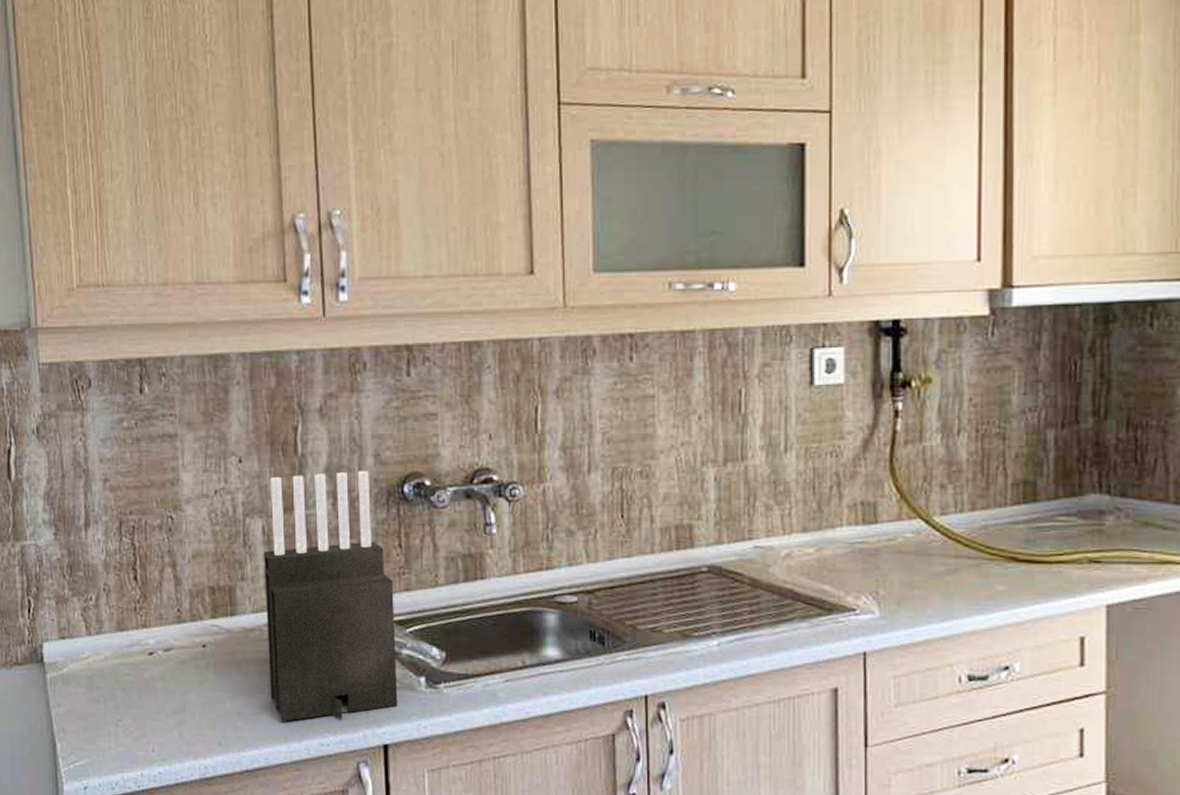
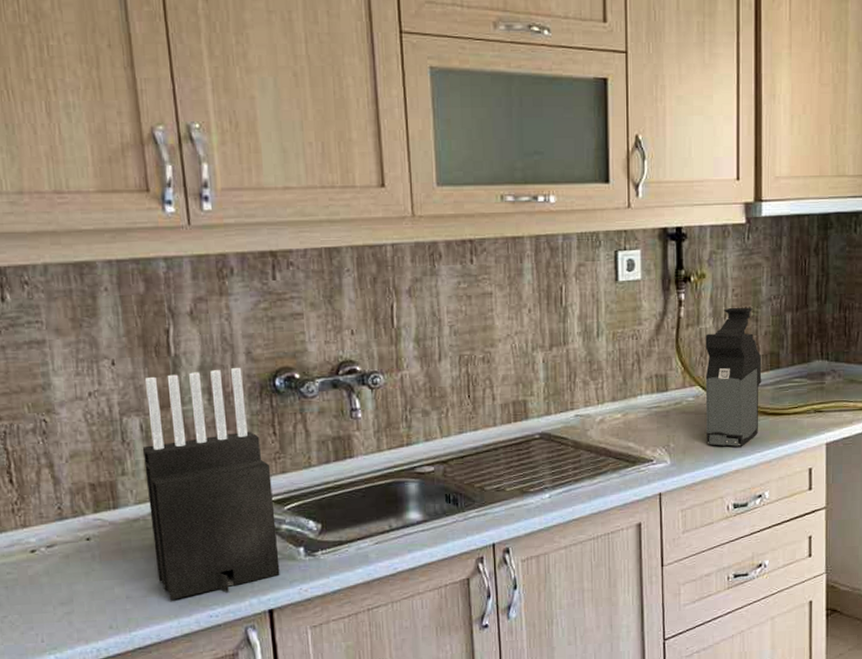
coffee maker: none [929,421,1011,600] -> present [705,307,762,447]

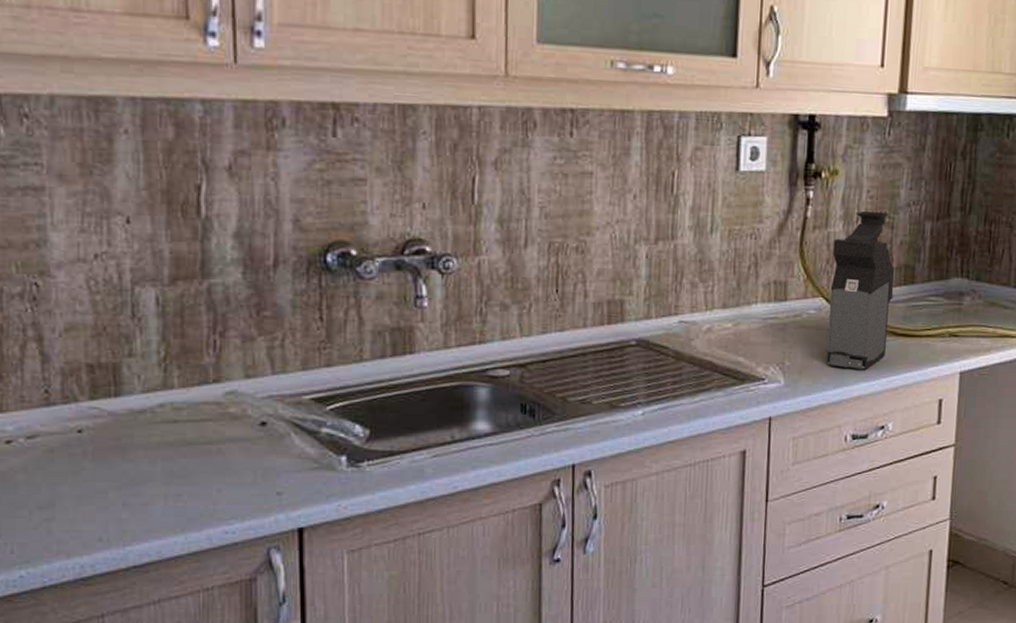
knife block: present [143,367,280,600] -> none [158,236,315,510]

